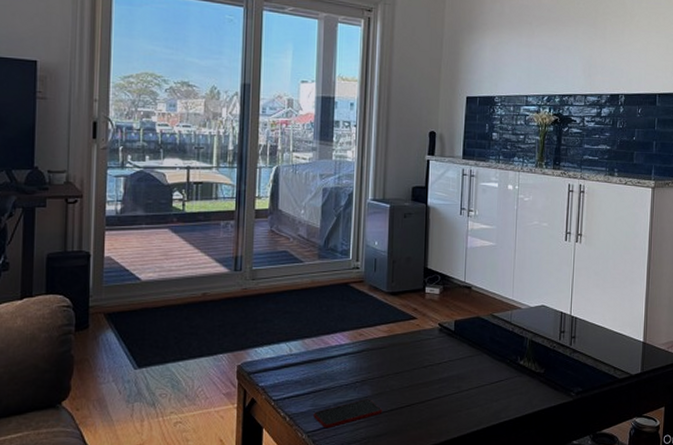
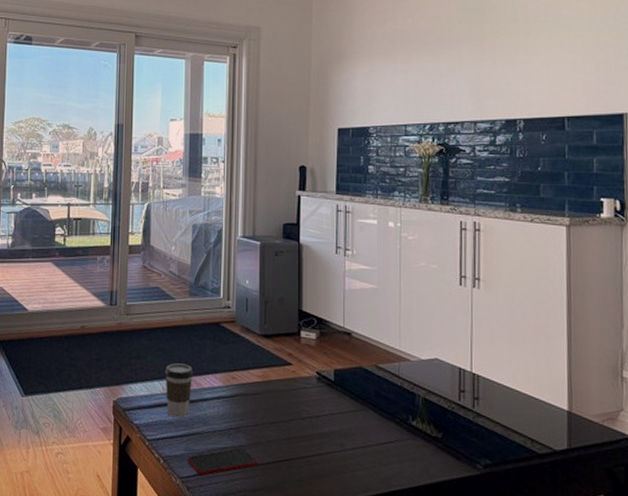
coffee cup: none [292,324,322,377] -> present [165,363,194,418]

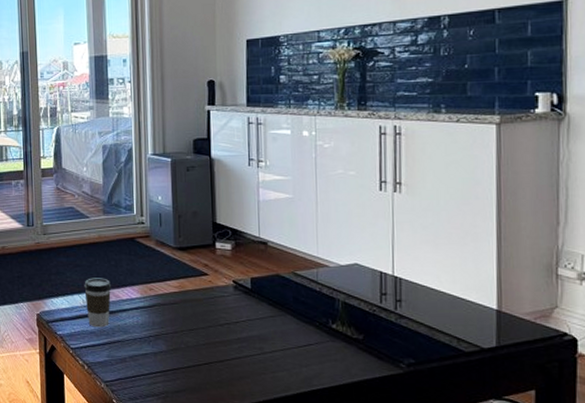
smartphone: present [187,448,258,476] -> none [110,354,179,380]

